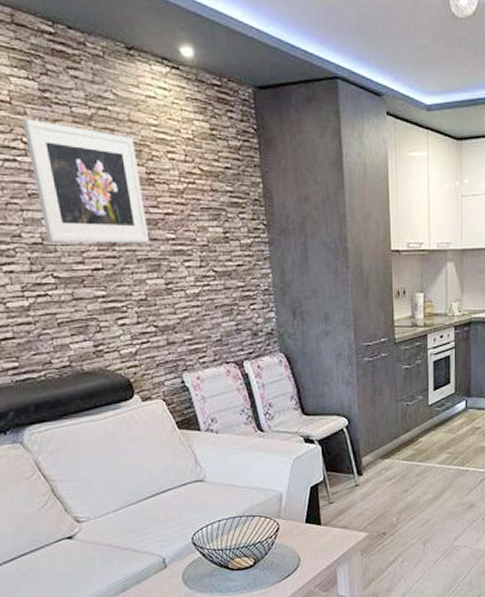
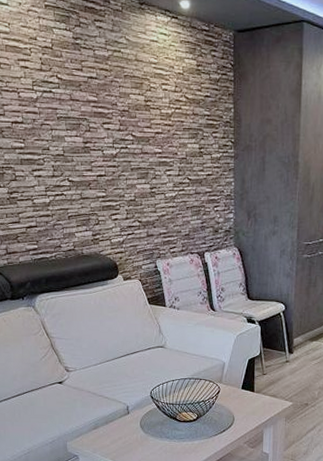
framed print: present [21,118,150,243] -> none [58,60,142,156]

